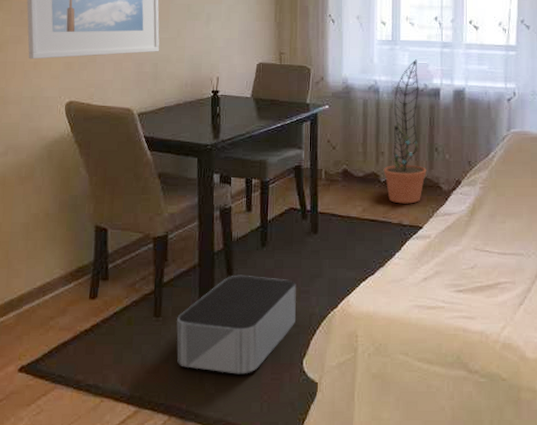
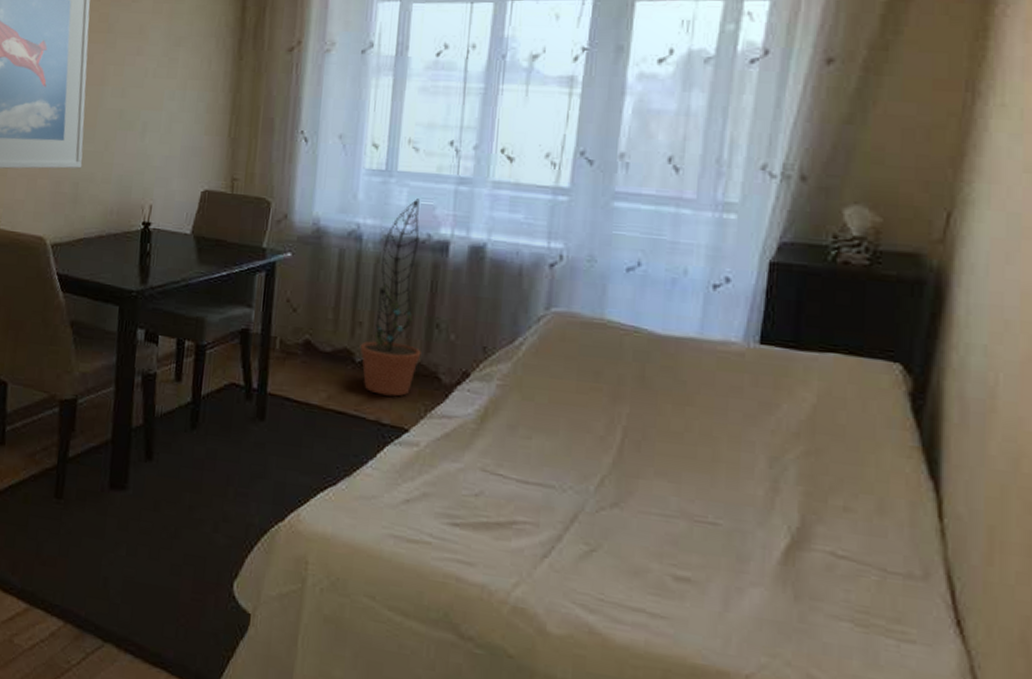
storage bin: present [176,275,296,374] -> none [78,460,232,587]

